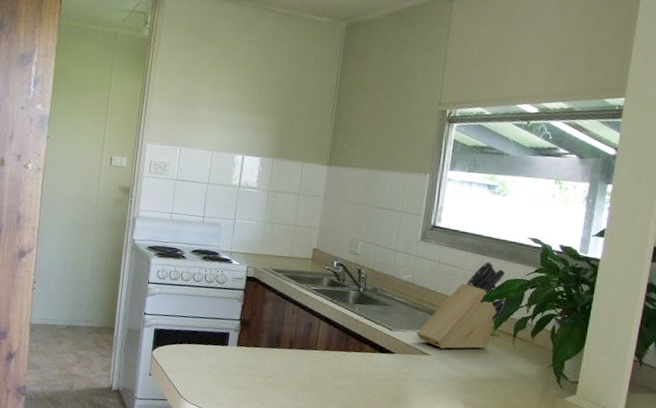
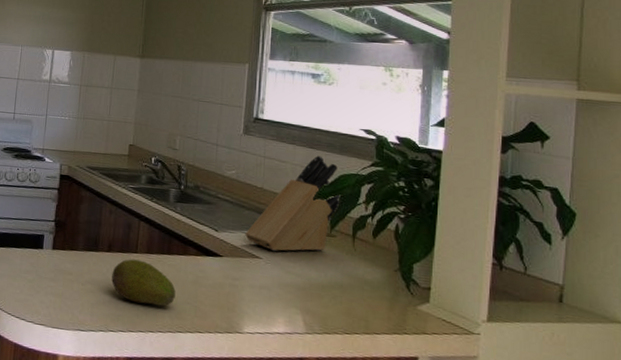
fruit: none [291,355,350,398] -> present [111,259,176,307]

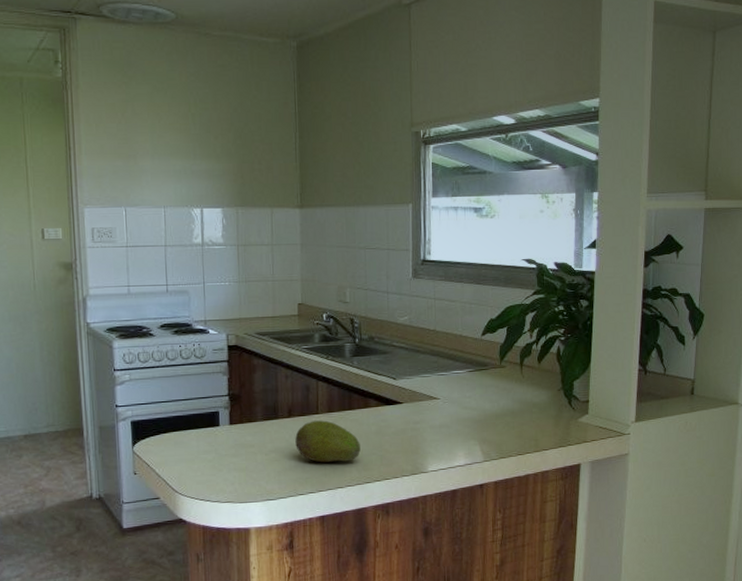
knife block: present [245,155,342,251] -> none [422,290,509,390]

